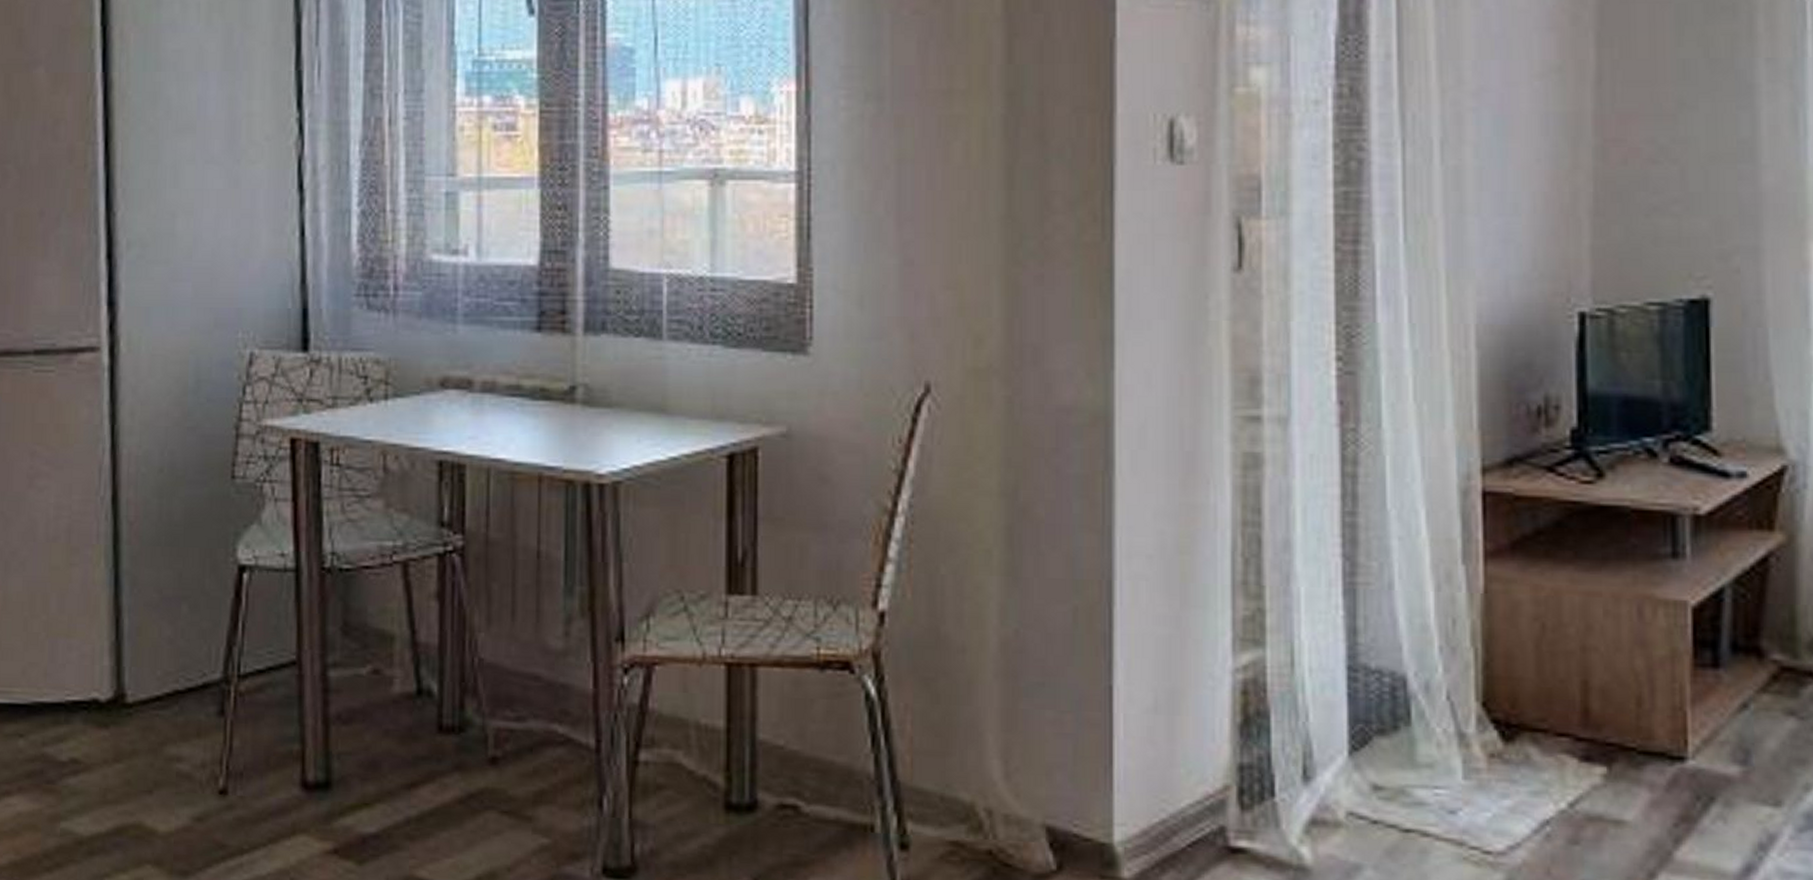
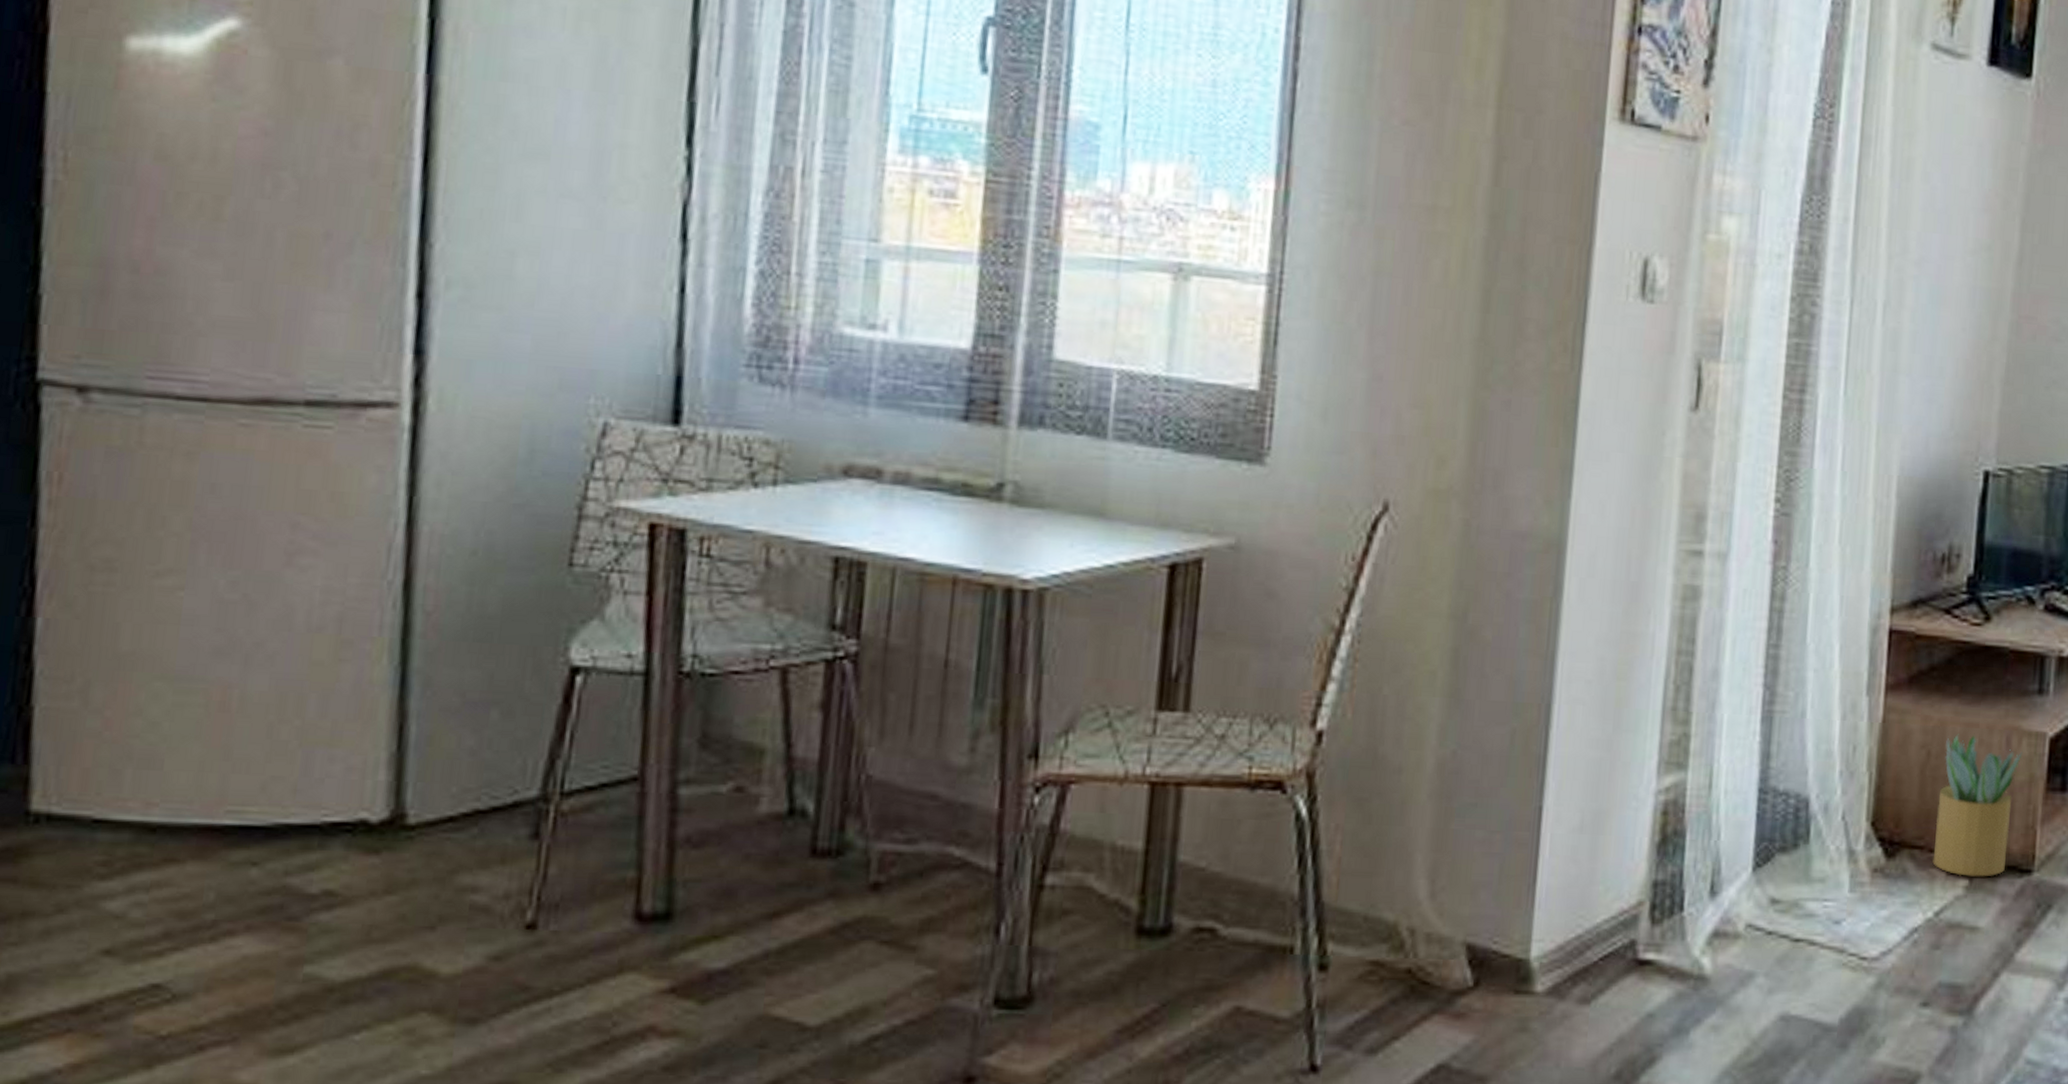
potted plant: none [1559,603,1660,764] -> present [1932,733,2023,877]

